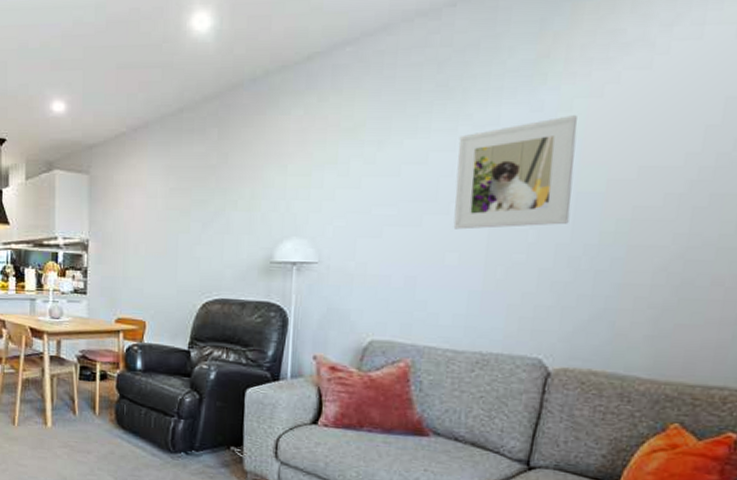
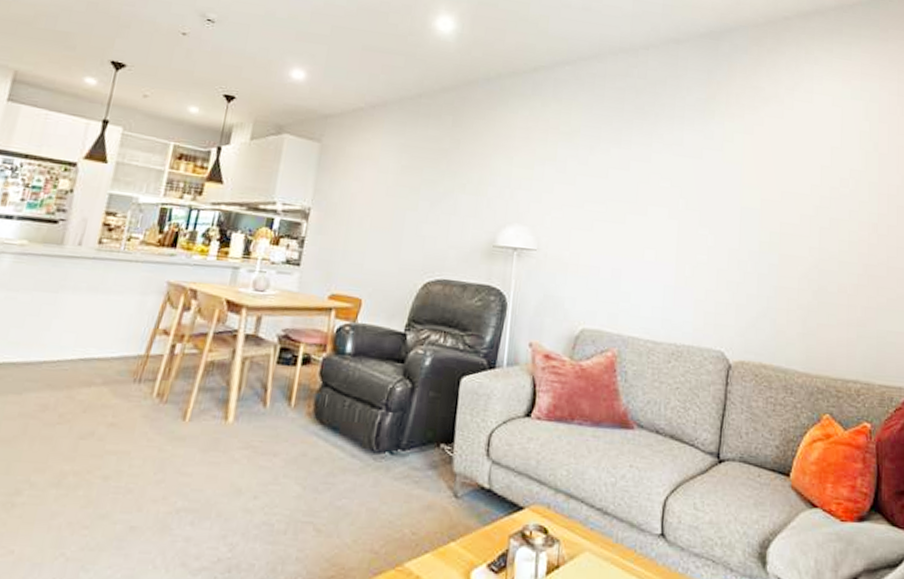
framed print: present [453,115,577,230] -> none [650,145,738,233]

